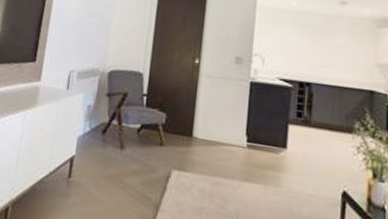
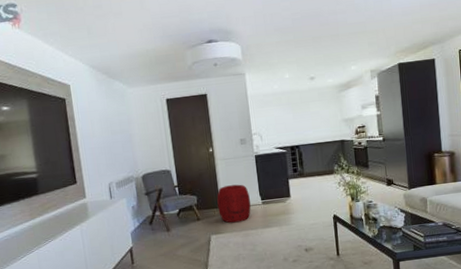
pouf: none [188,110,233,164] -> present [217,184,251,223]

